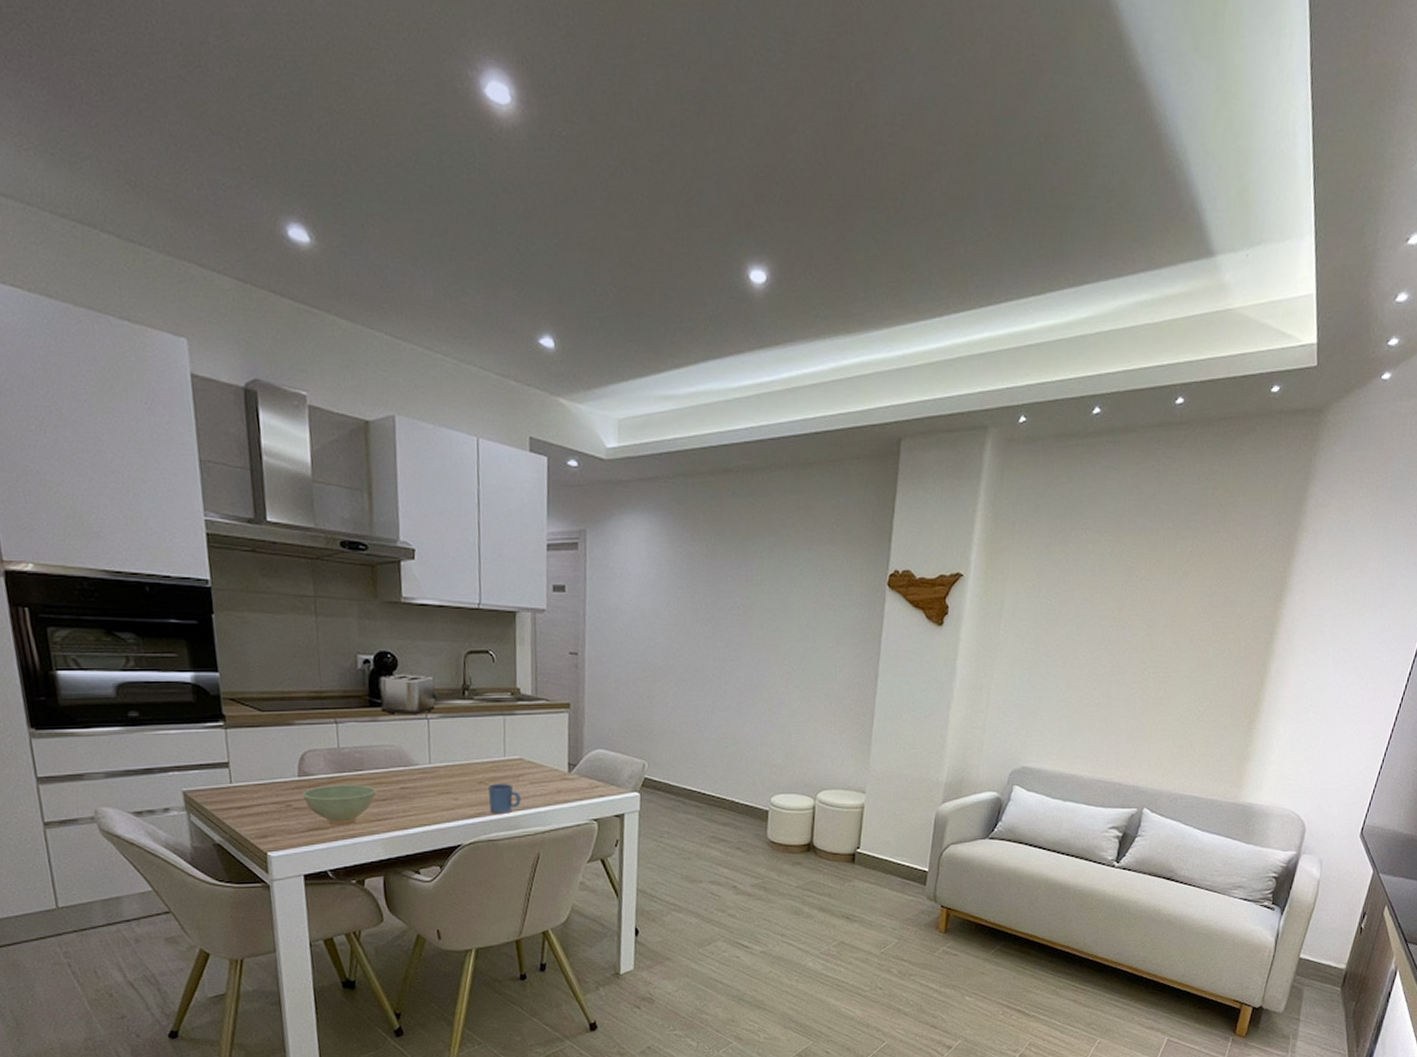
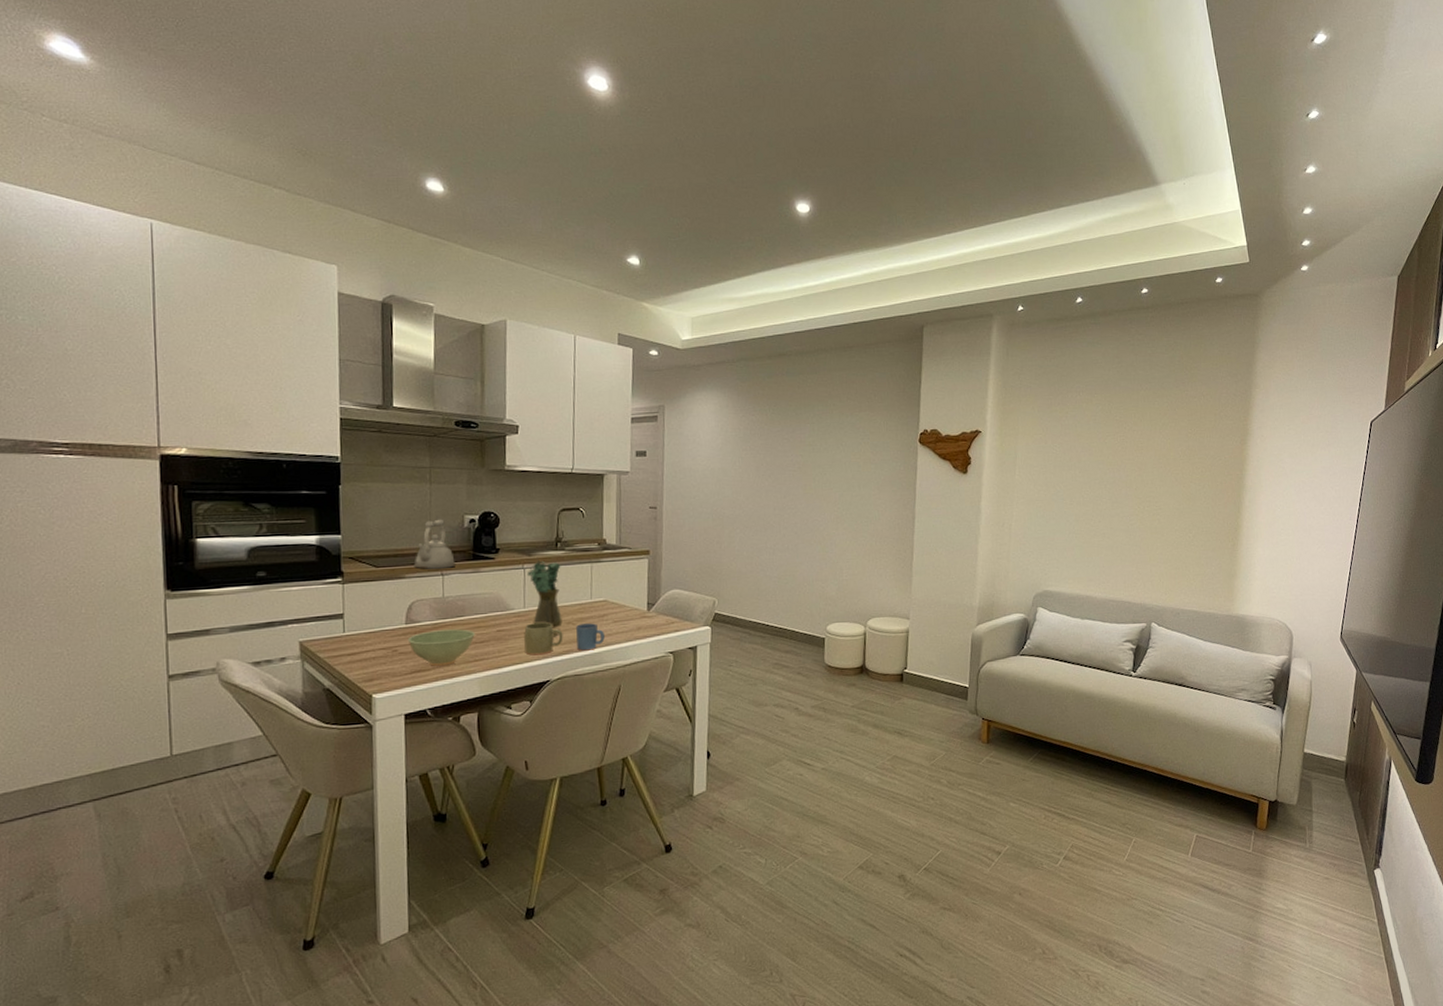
kettle: none [303,658,350,717] -> present [413,519,455,571]
toaster: present [379,673,438,715] -> none [482,529,533,566]
mug: none [430,781,475,817] -> present [524,622,563,656]
vase: none [432,707,473,798] -> present [528,558,563,637]

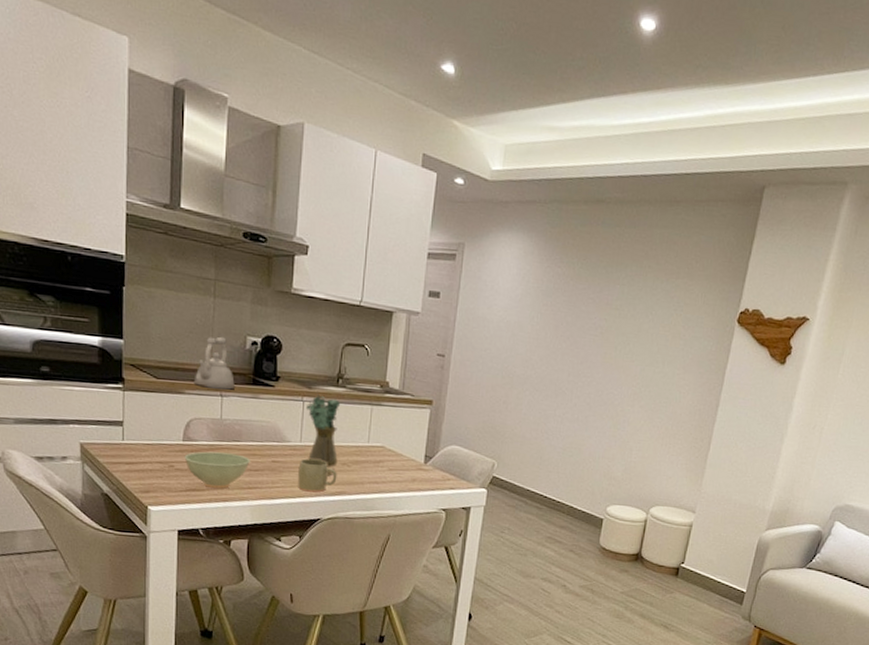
mug: present [576,623,605,651] -> none [350,467,379,495]

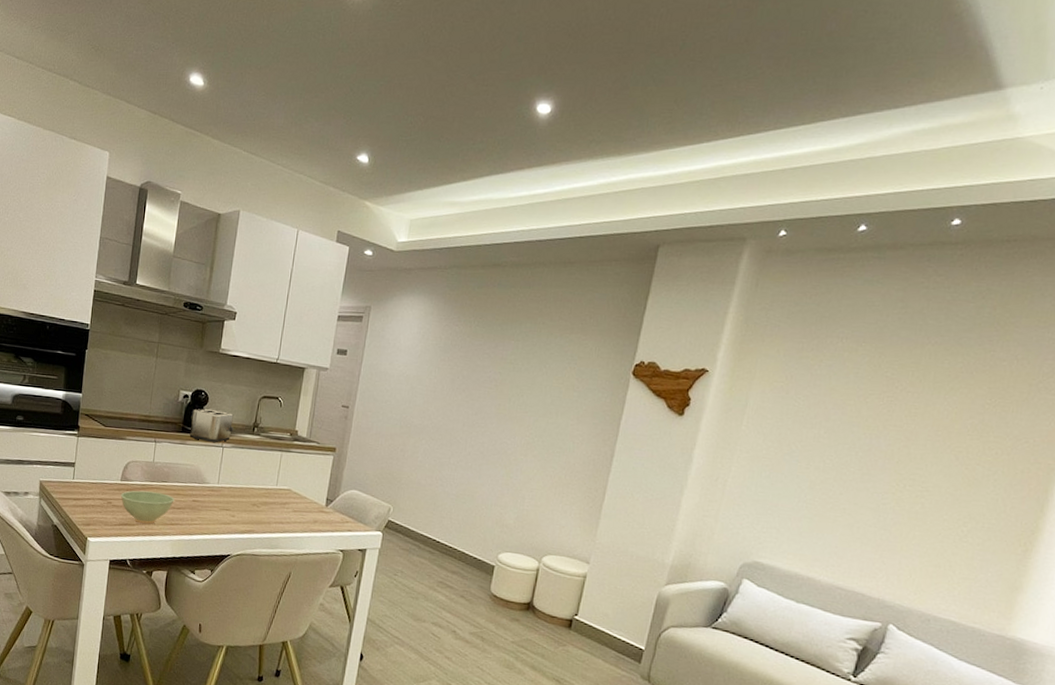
kettle: present [193,336,235,391] -> none [134,390,167,438]
toaster: none [262,357,314,397] -> present [189,408,234,443]
mug: present [298,458,337,493] -> none [213,499,248,530]
vase: present [307,392,341,477] -> none [223,439,255,516]

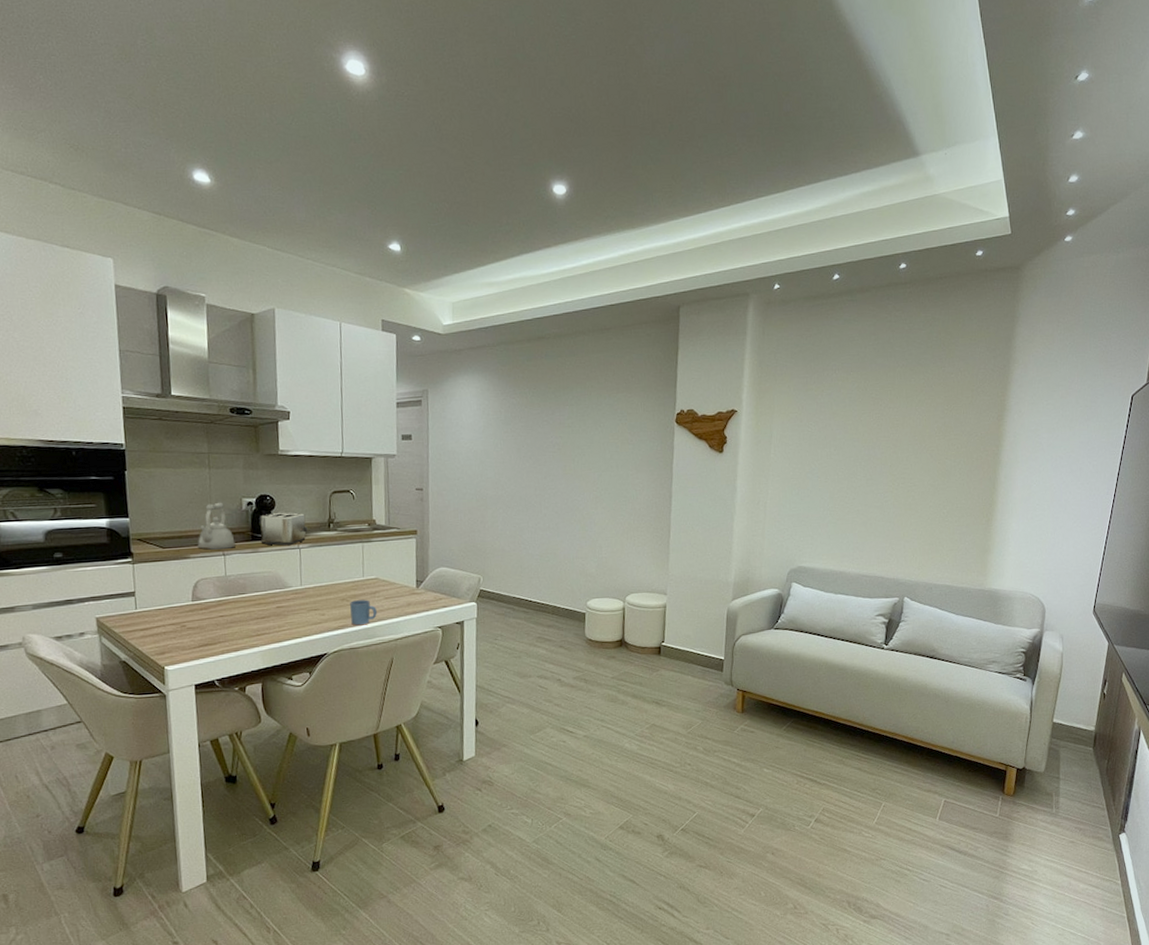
bowl: present [120,490,174,525] -> none [194,605,256,641]
kettle: none [134,390,167,438] -> present [197,502,236,551]
mug: none [258,507,284,535] -> present [350,600,377,626]

